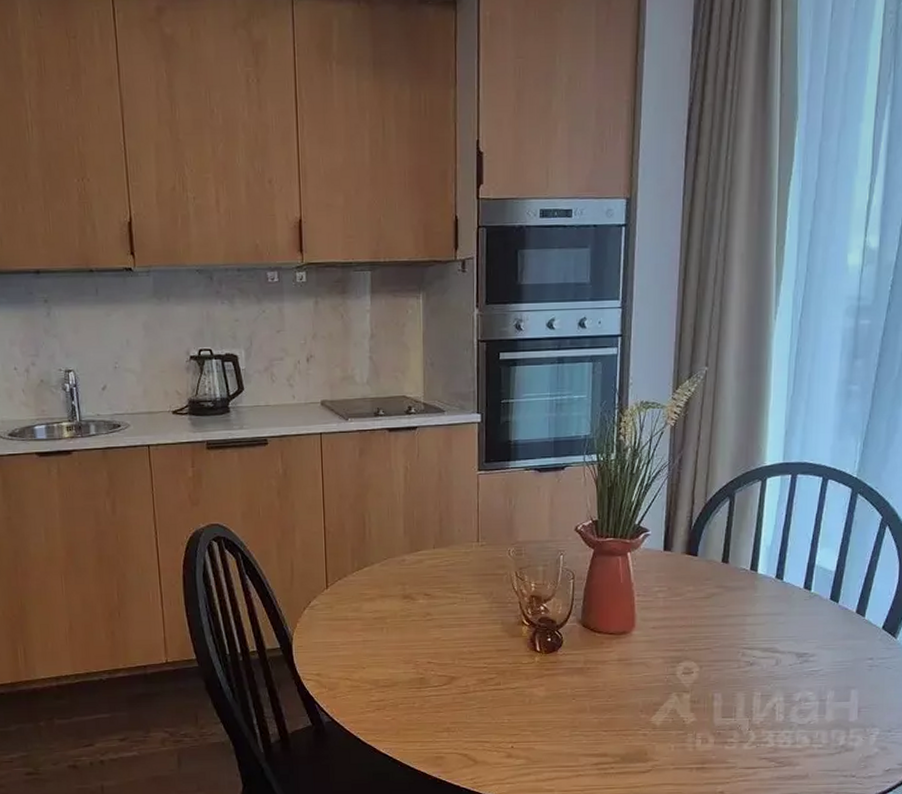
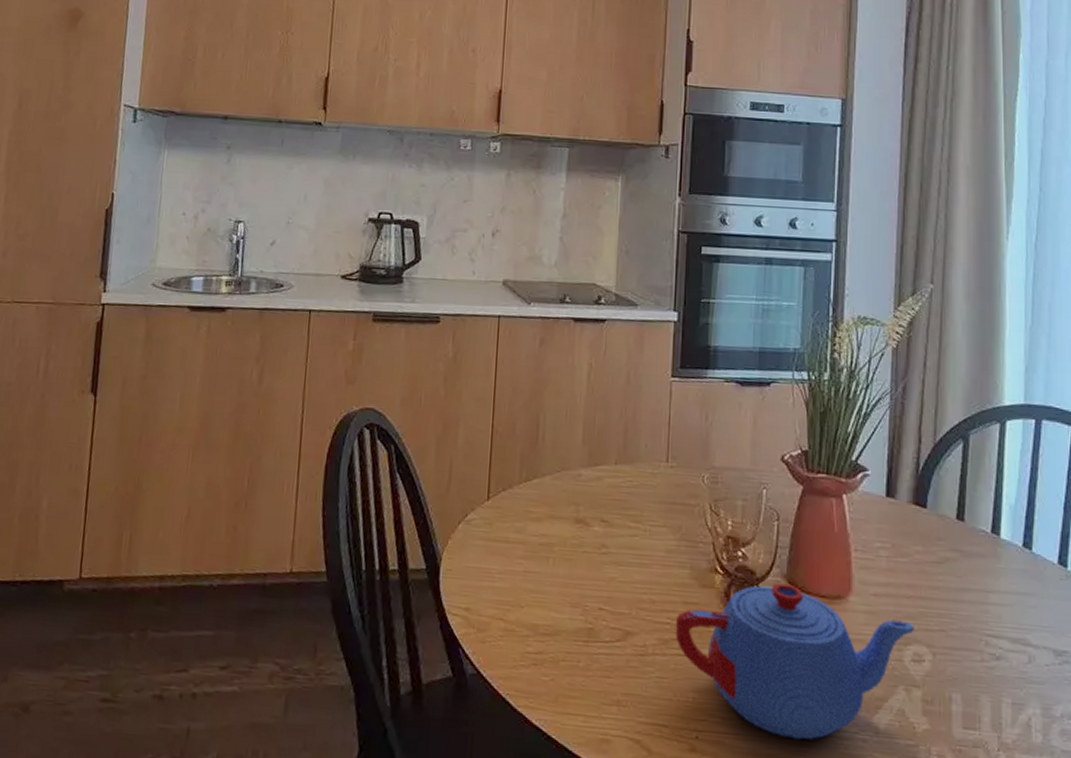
teapot: none [491,627,685,740] -> present [675,583,914,740]

